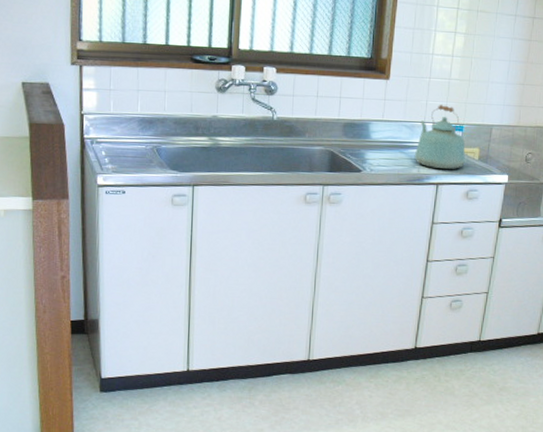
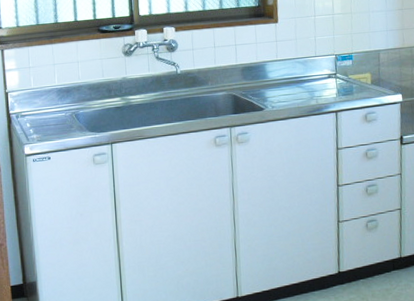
kettle: present [414,105,465,170] -> none [310,38,359,98]

